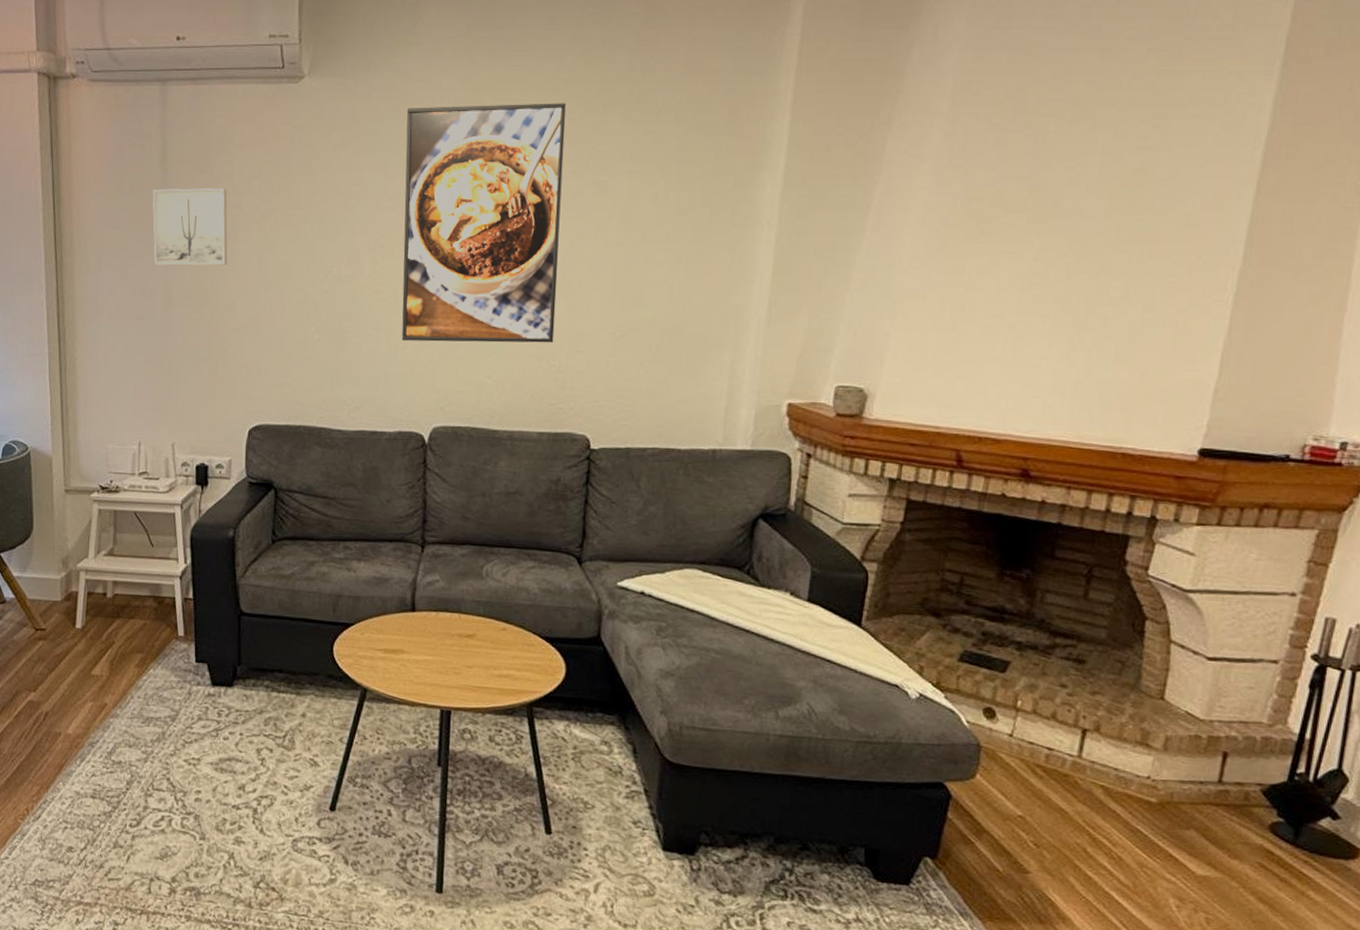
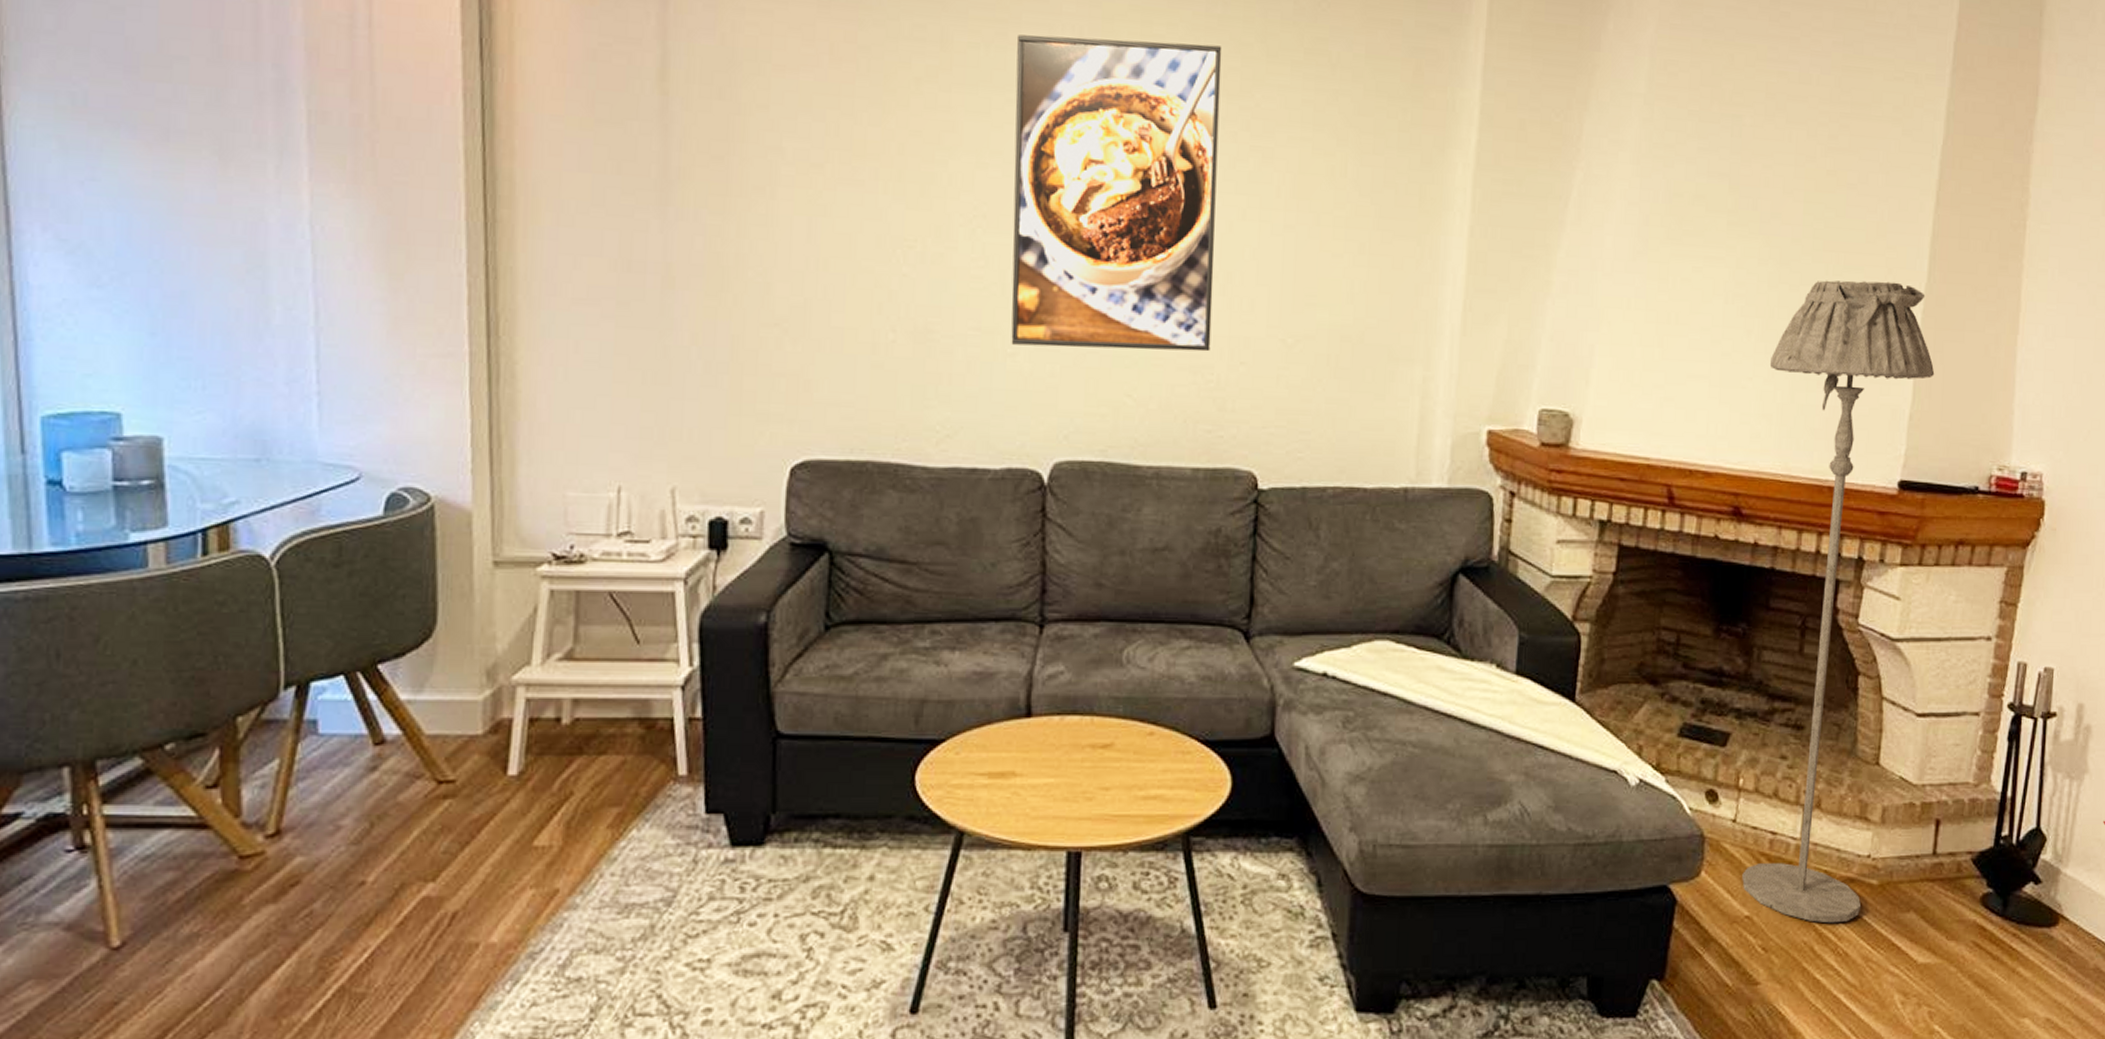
wall art: present [152,188,228,266] -> none [644,118,761,232]
floor lamp: none [1016,267,1246,831] -> present [1742,280,1935,924]

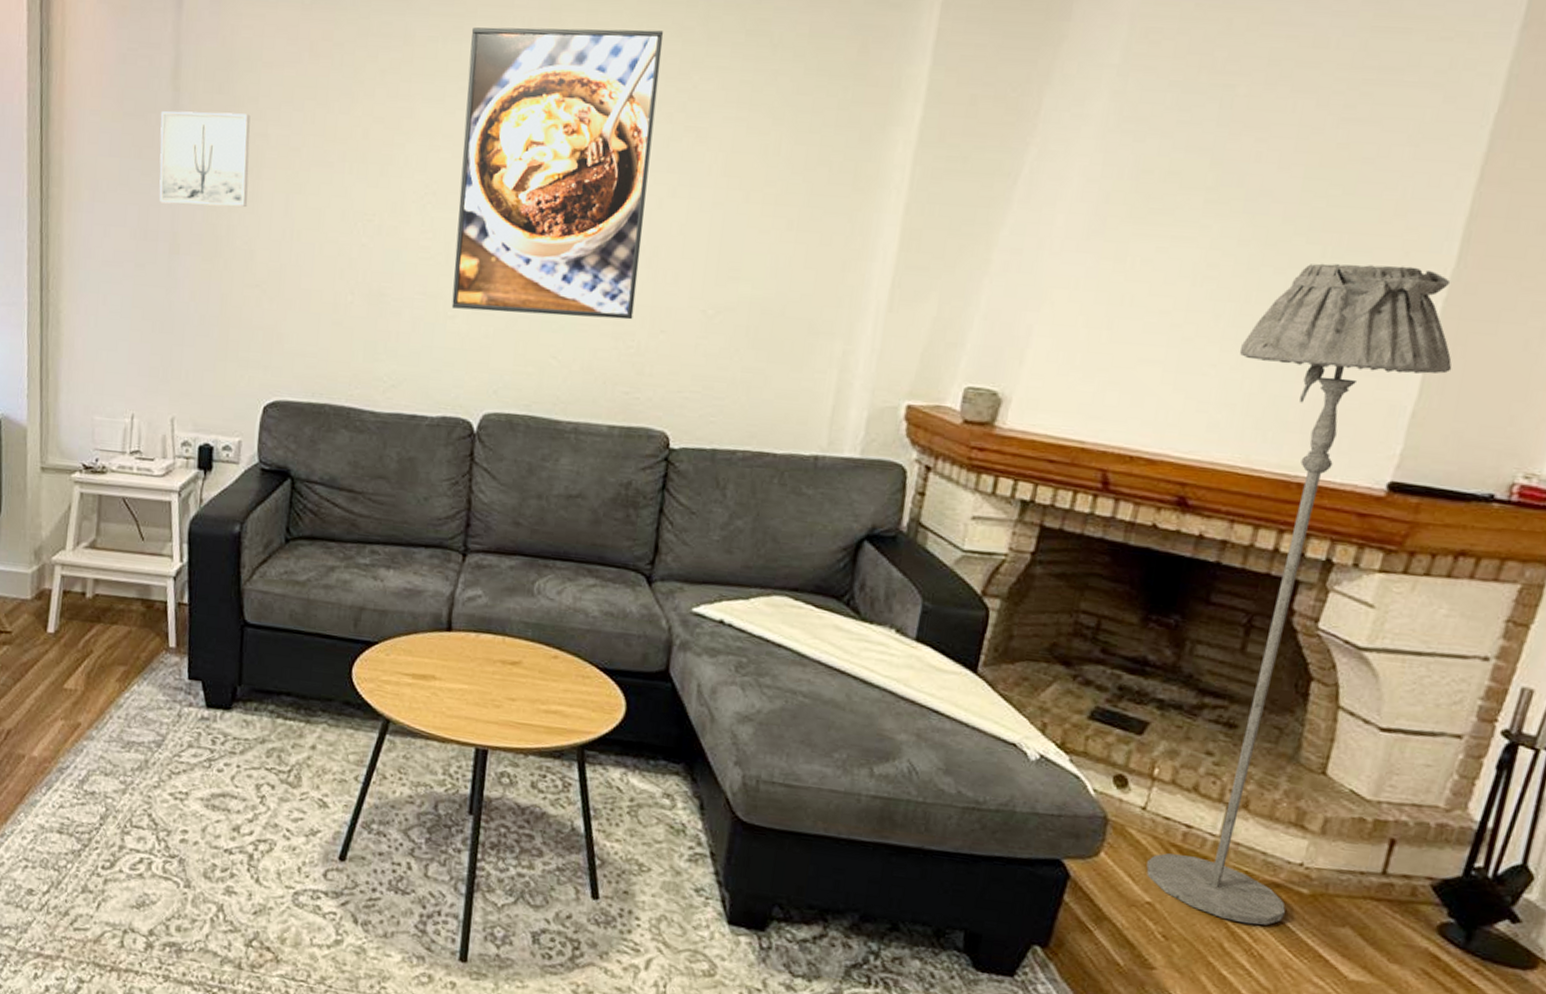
wall art: none [644,118,761,232] -> present [159,111,251,207]

